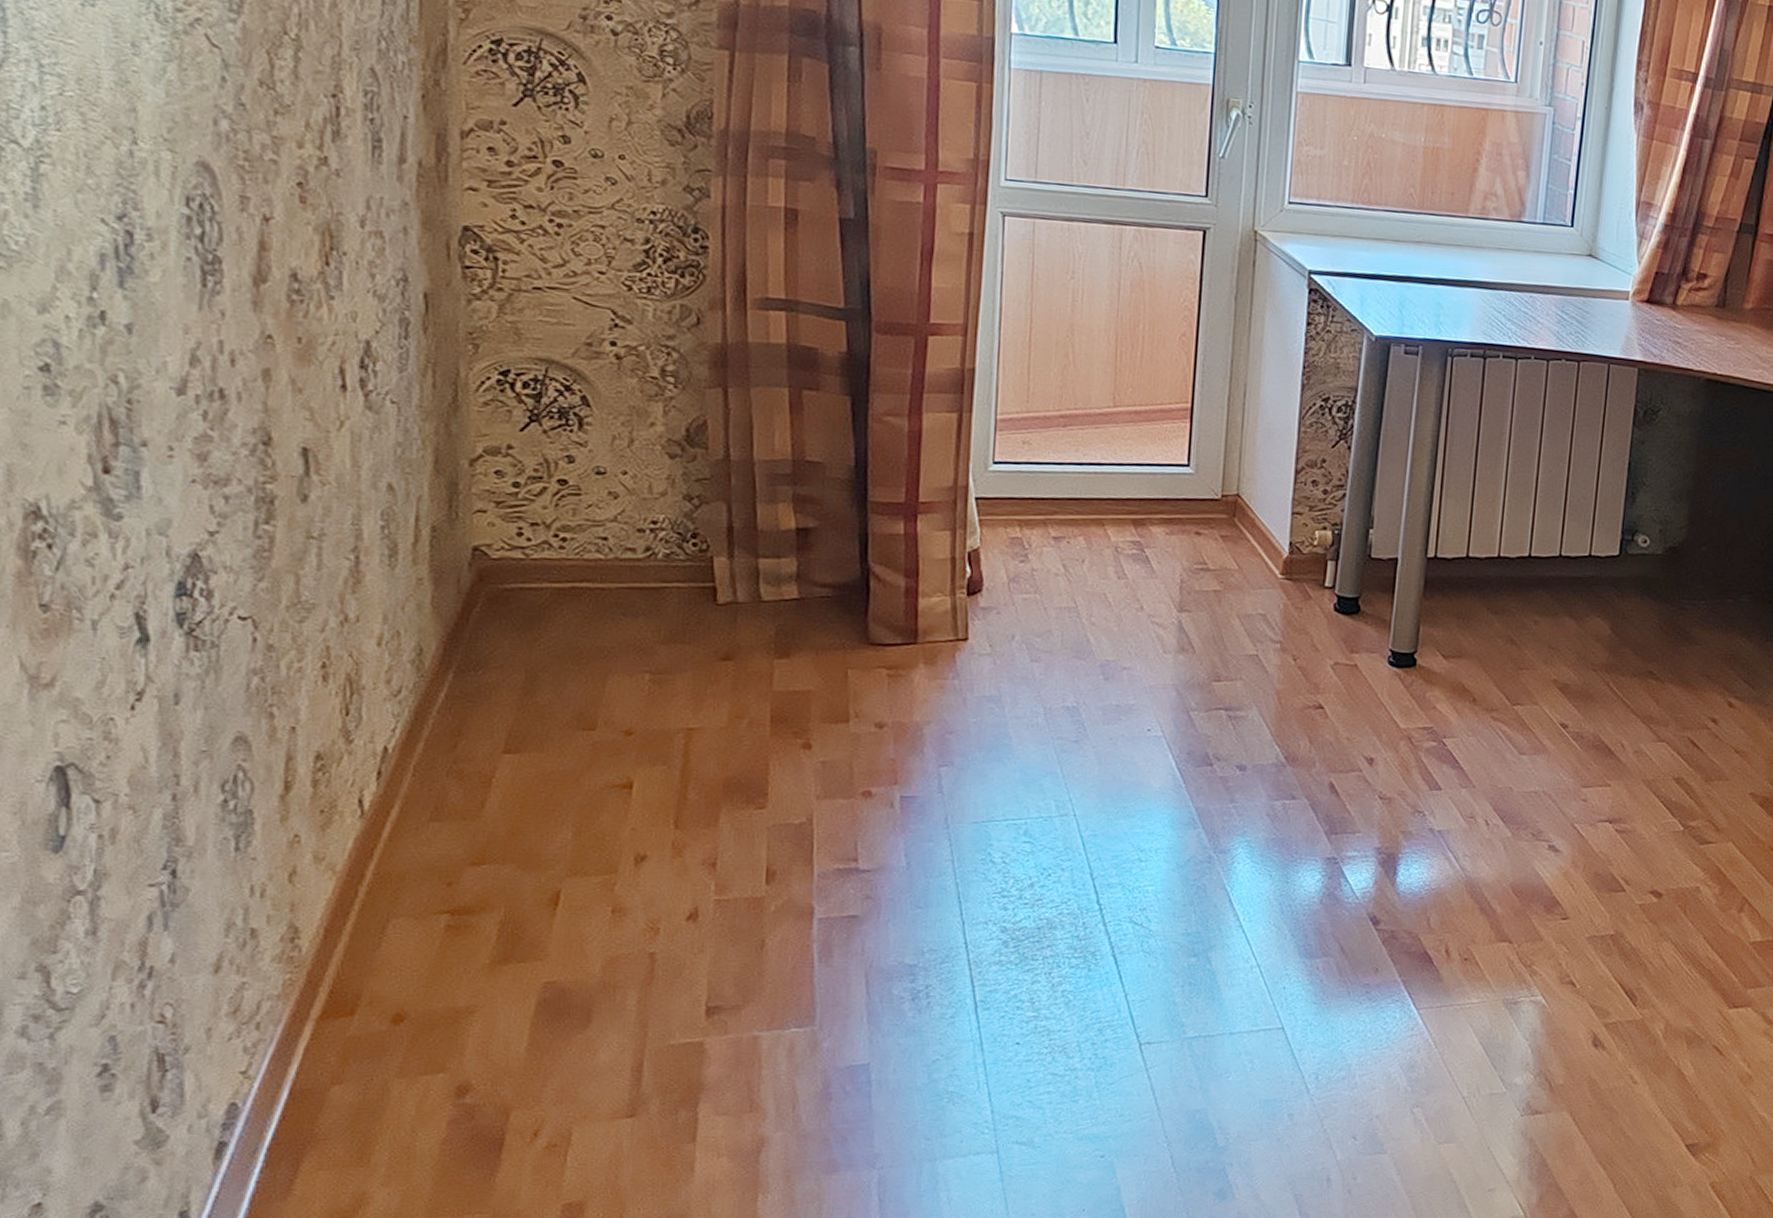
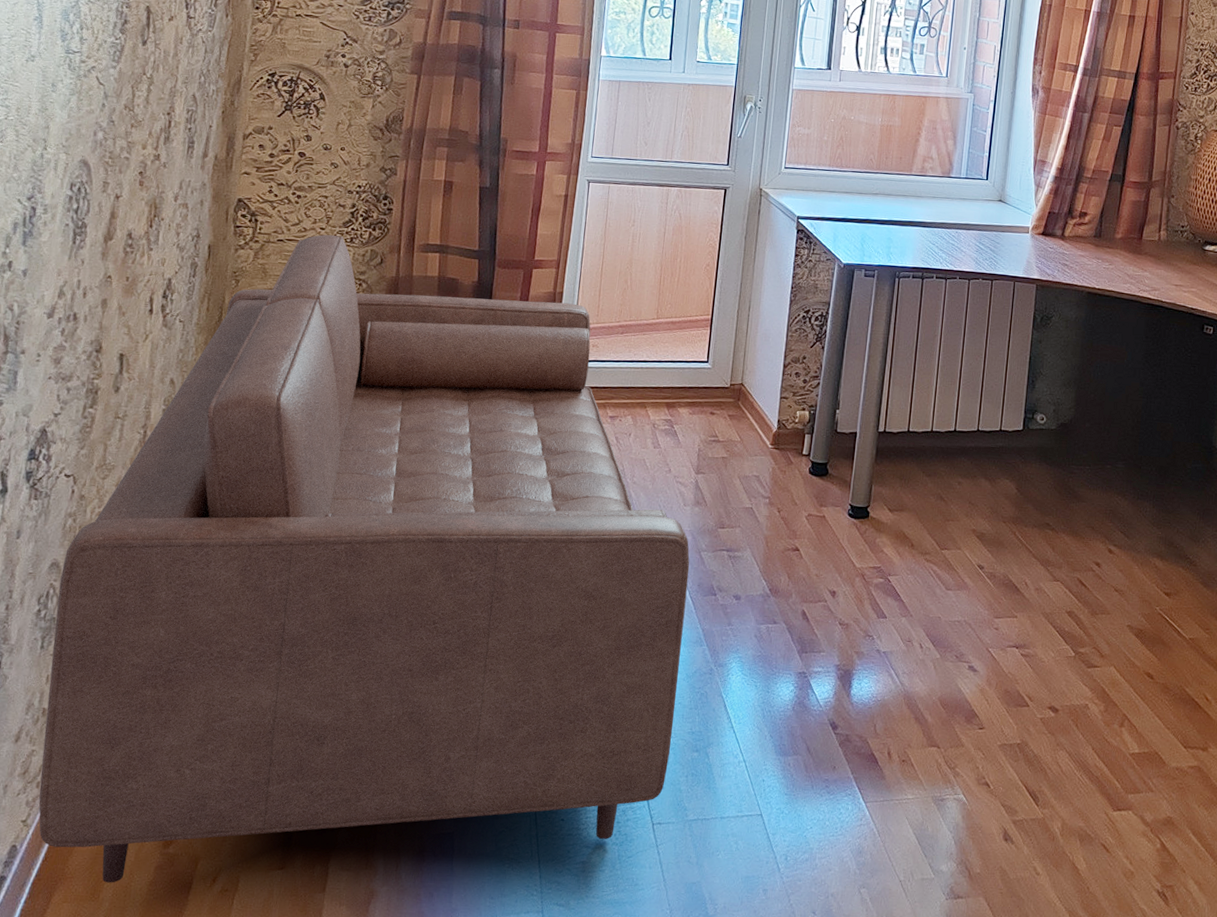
sofa: none [251,281,1175,1144] -> present [38,234,690,883]

